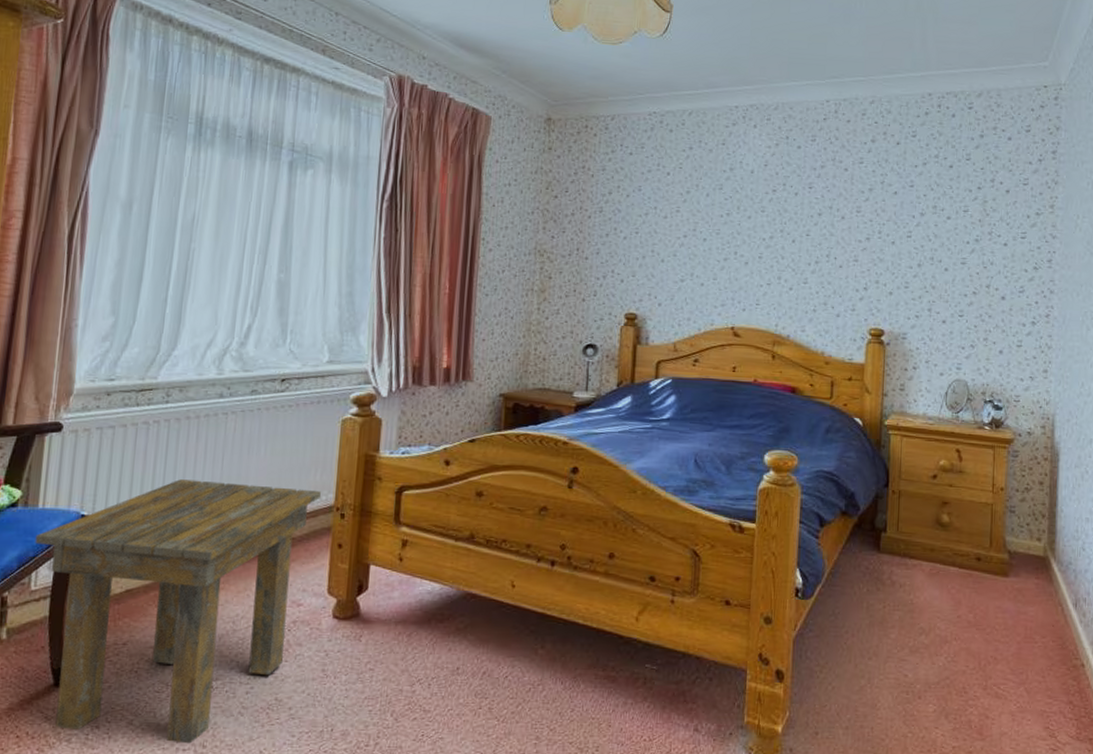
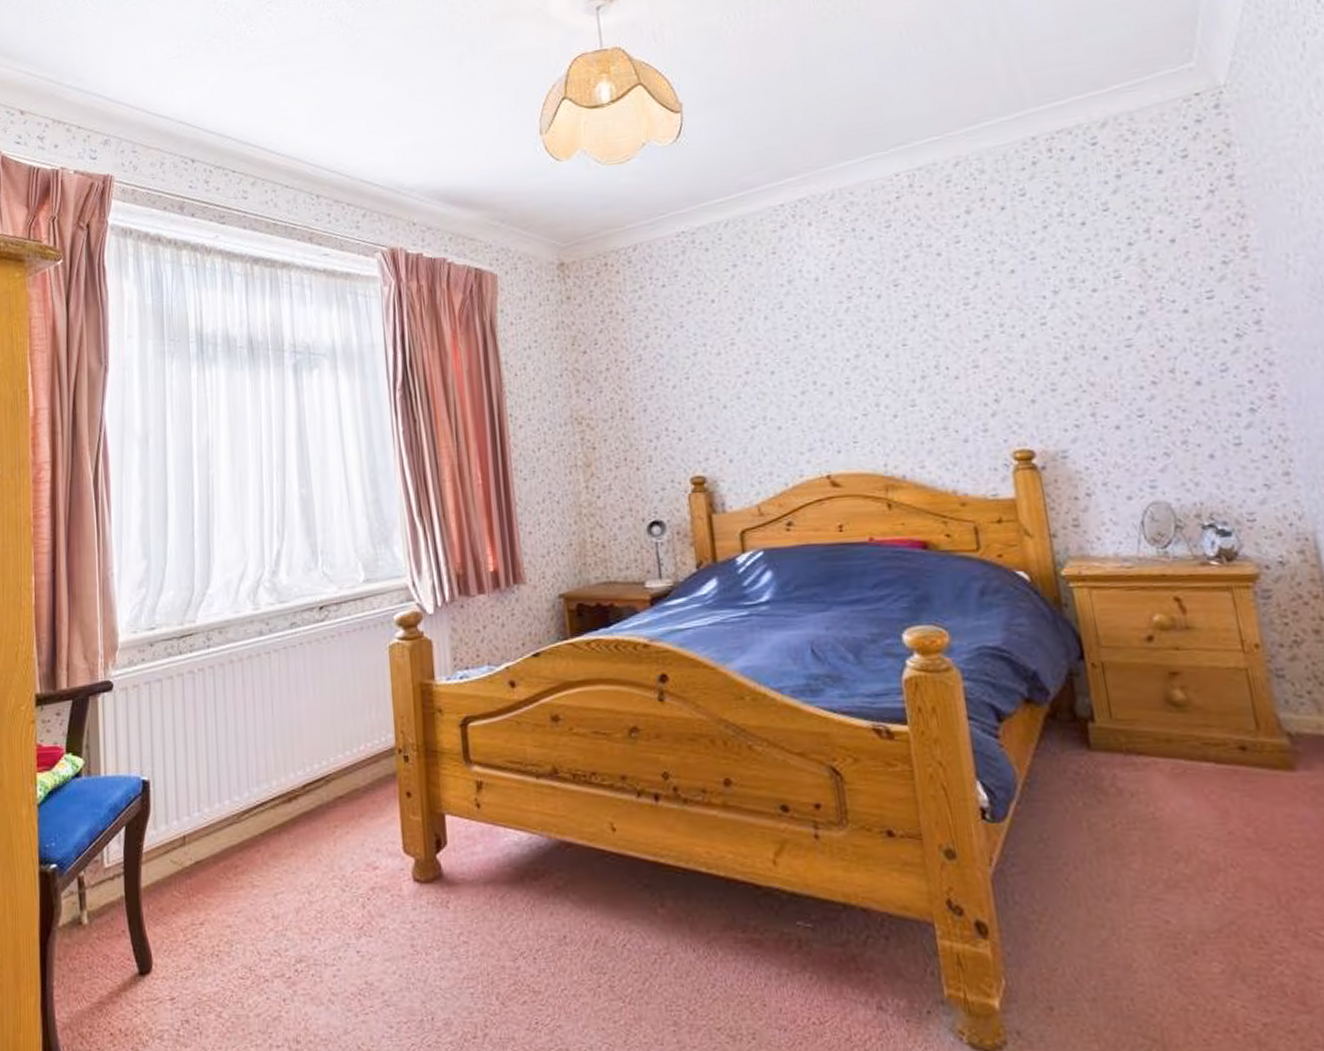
side table: present [35,479,321,744] -> none [102,730,379,1039]

